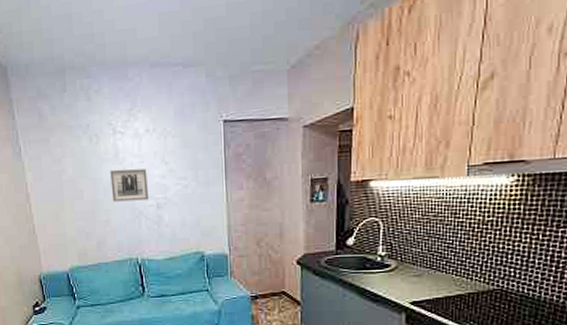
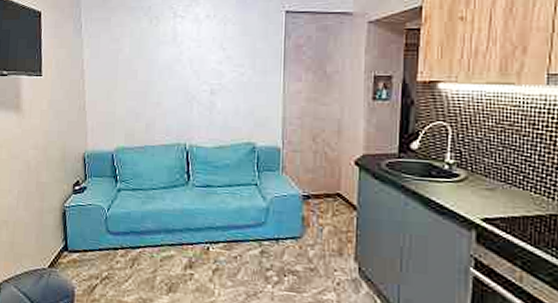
wall art: present [110,168,149,202] -> none [166,52,204,85]

